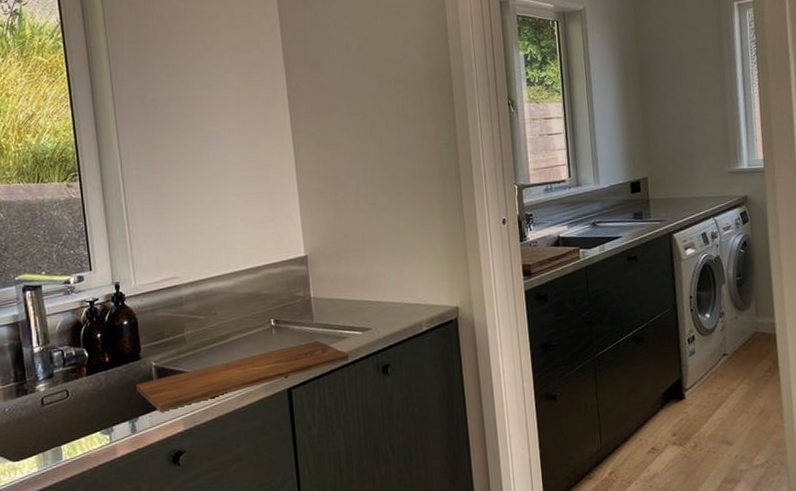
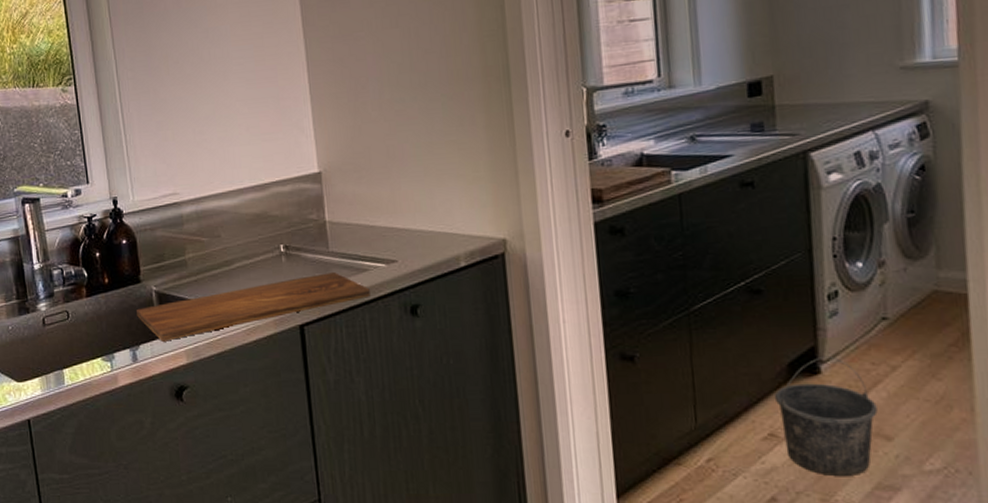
bucket: none [654,385,723,476] -> present [774,355,878,476]

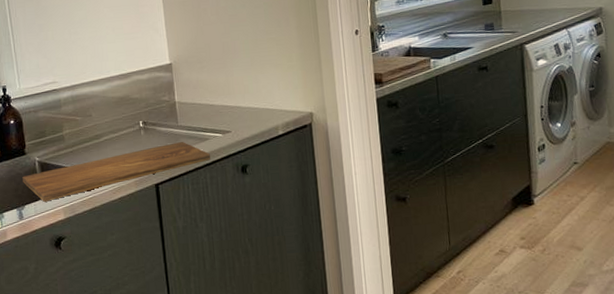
bucket: present [774,355,878,476] -> none [503,191,572,278]

